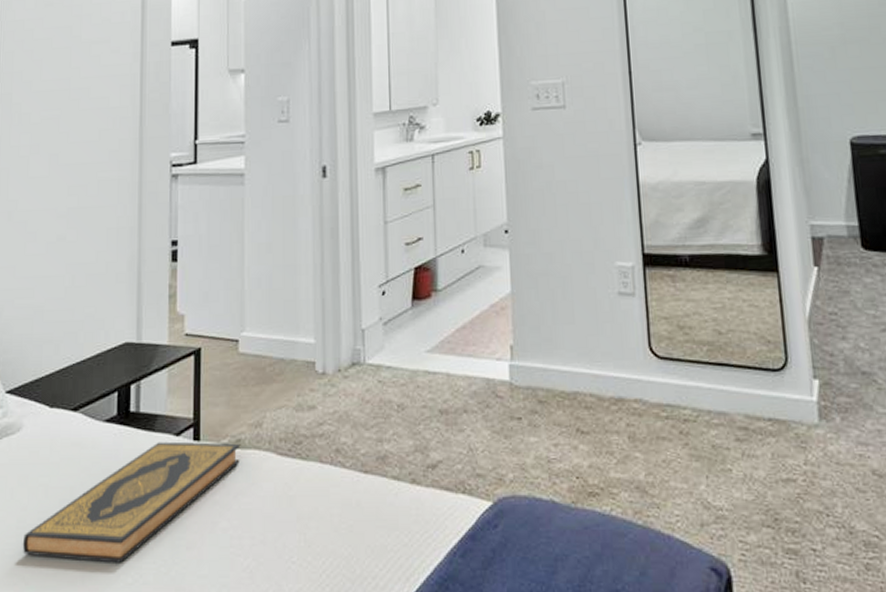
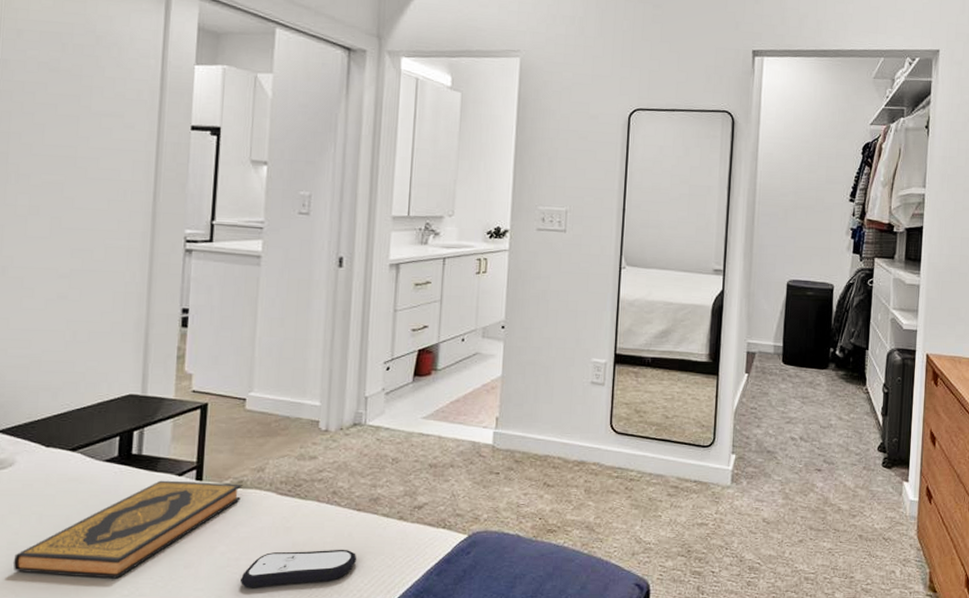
remote control: none [244,523,369,575] -> present [239,549,357,588]

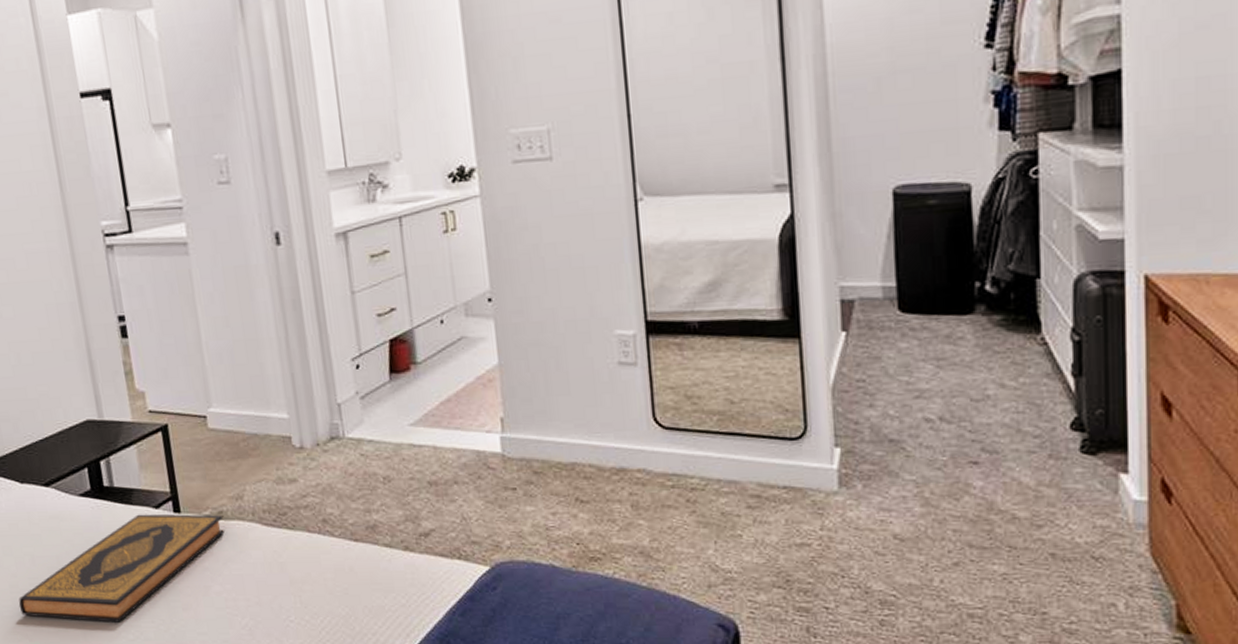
remote control: present [239,549,357,588] -> none [242,586,365,632]

